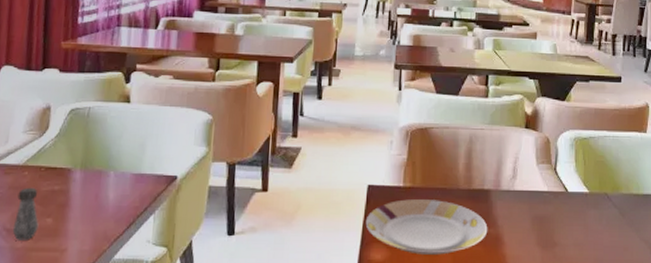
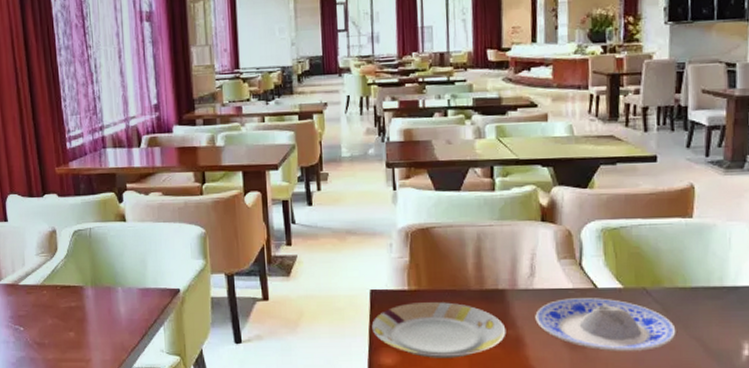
salt shaker: present [12,187,39,240] -> none [41,304,64,352]
plate: none [514,200,630,251] -> present [535,298,676,351]

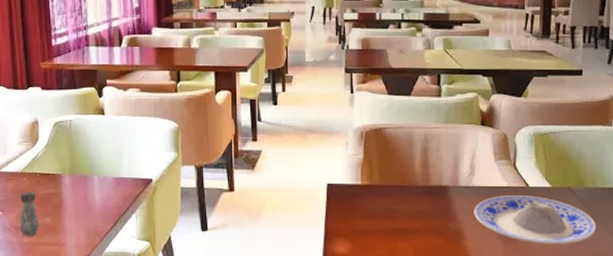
salt shaker: none [41,304,64,352] -> present [19,191,40,236]
plate: present [371,302,507,358] -> none [327,196,448,248]

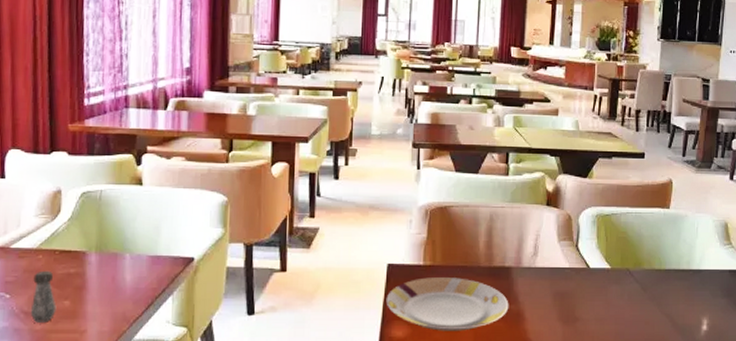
plate: none [327,196,448,248] -> present [386,277,509,331]
plate: present [474,195,597,244] -> none [535,277,651,325]

